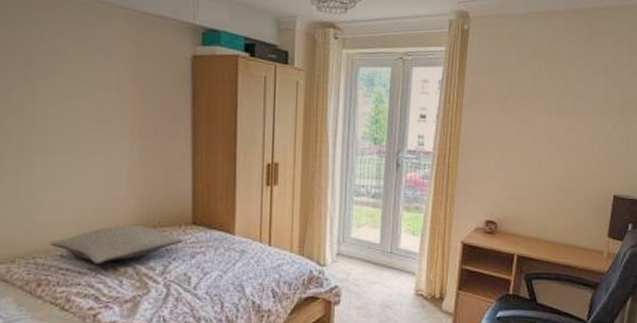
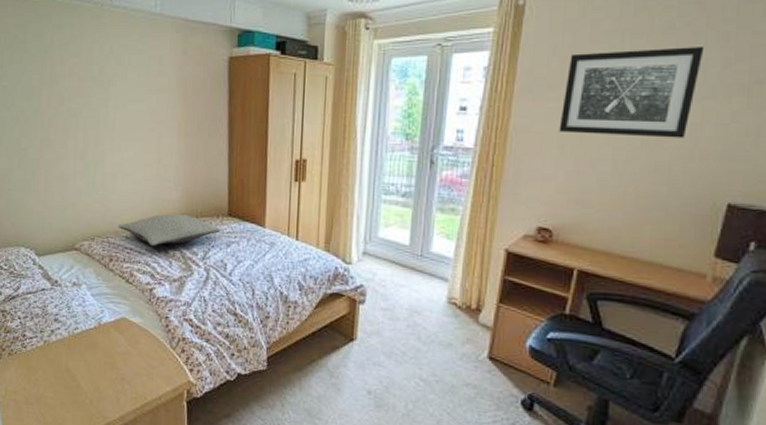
wall art: none [498,73,593,145] -> present [559,47,705,139]

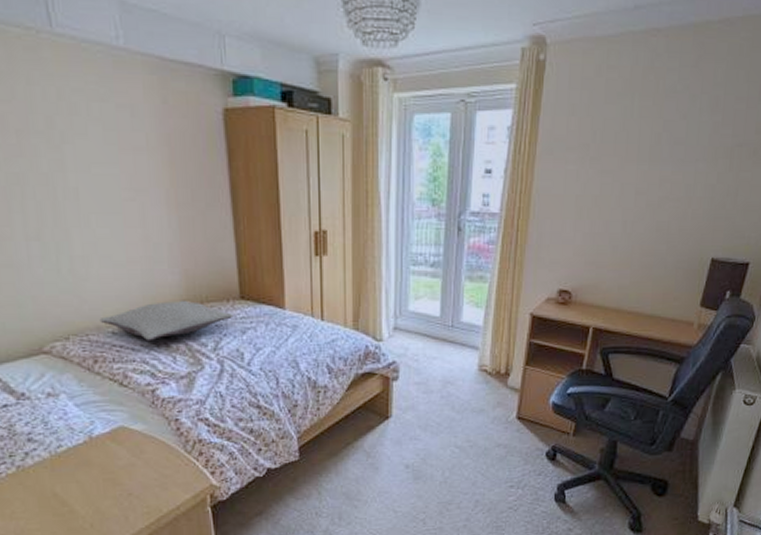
wall art: present [559,47,705,139] -> none [577,110,699,199]

